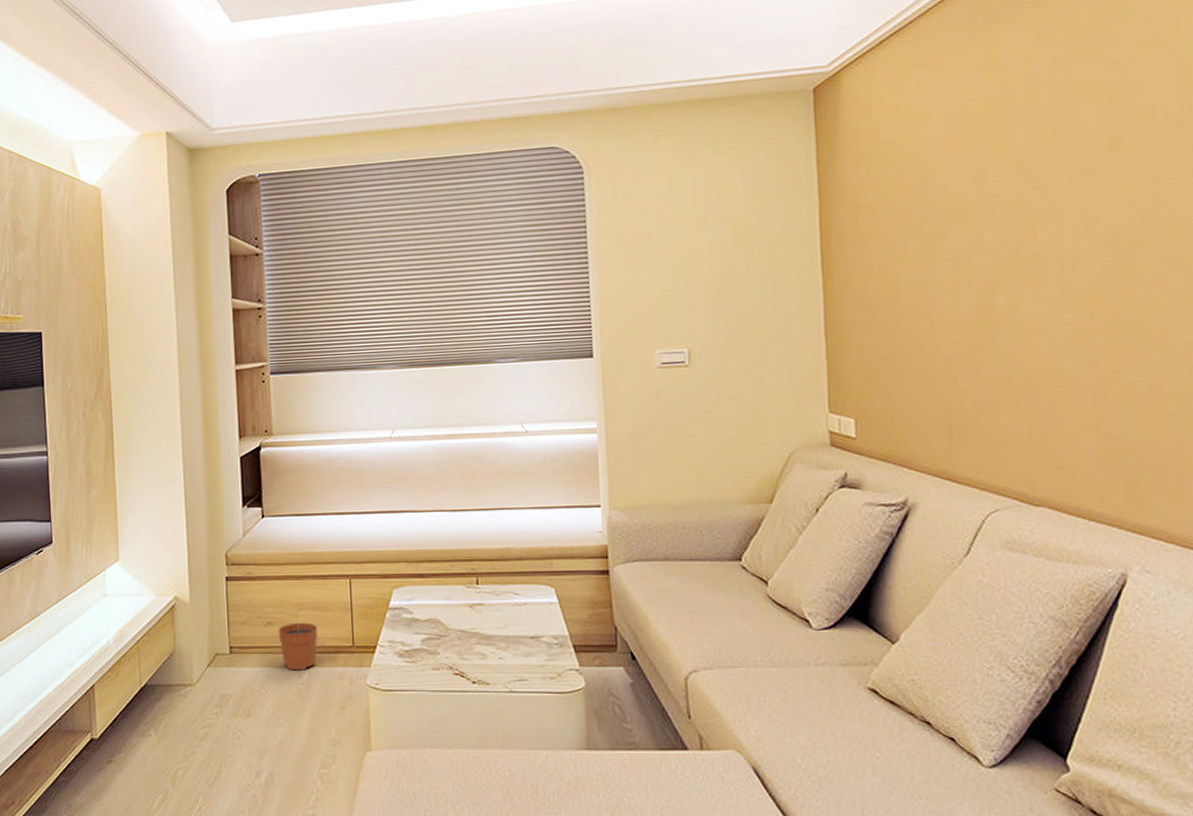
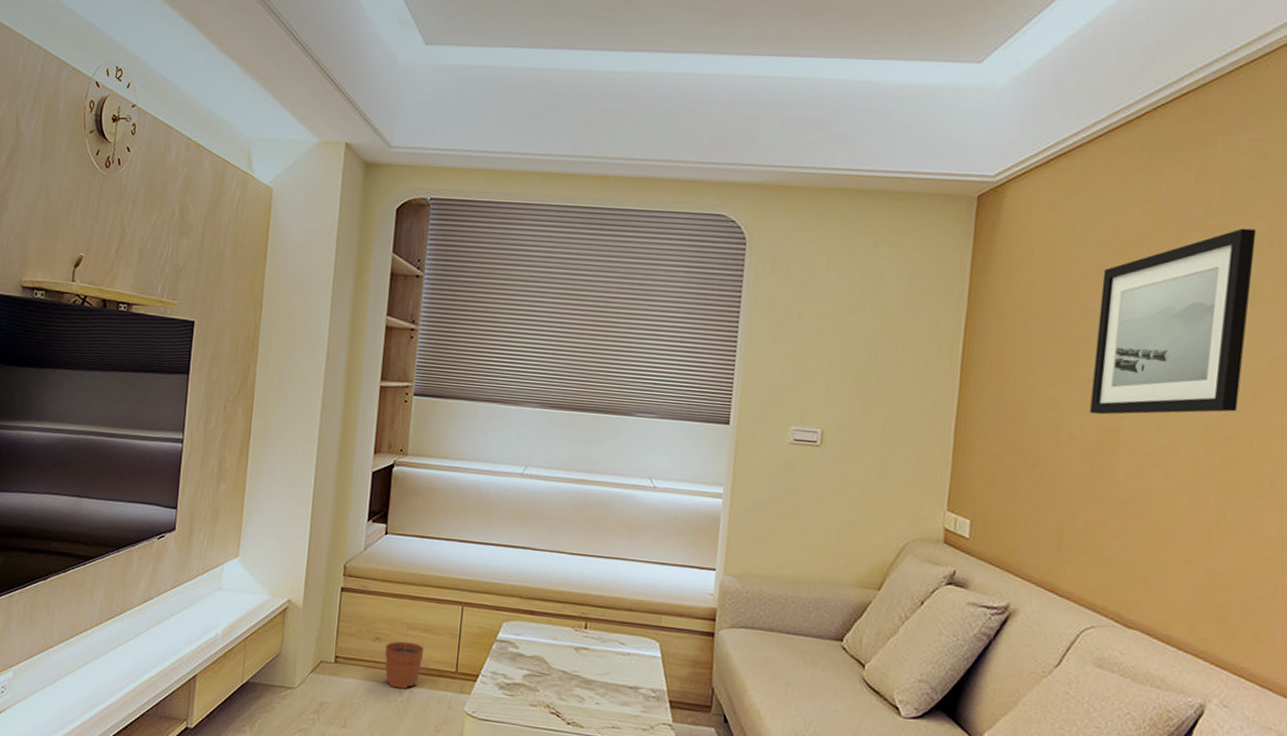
wall art: none [954,79,1115,293] -> present [1089,228,1257,415]

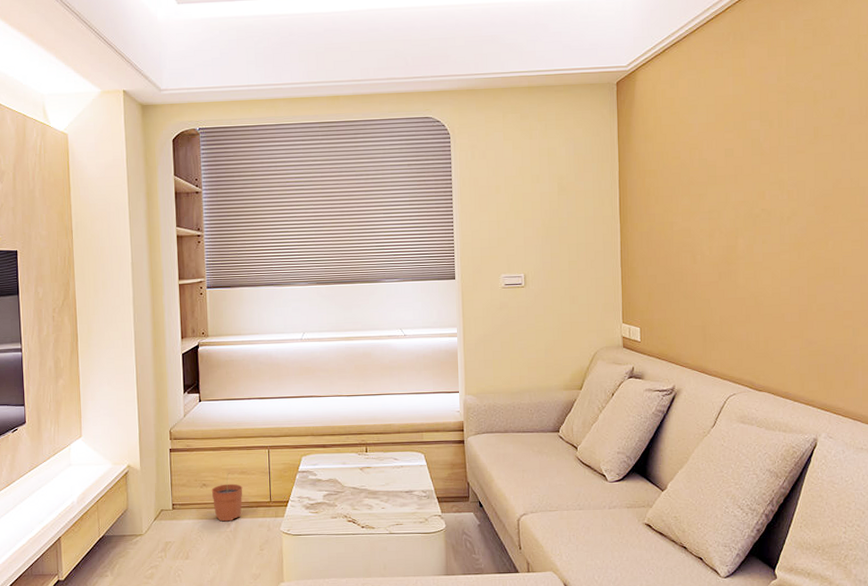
wall art: present [1089,228,1257,415] -> none [712,86,815,237]

